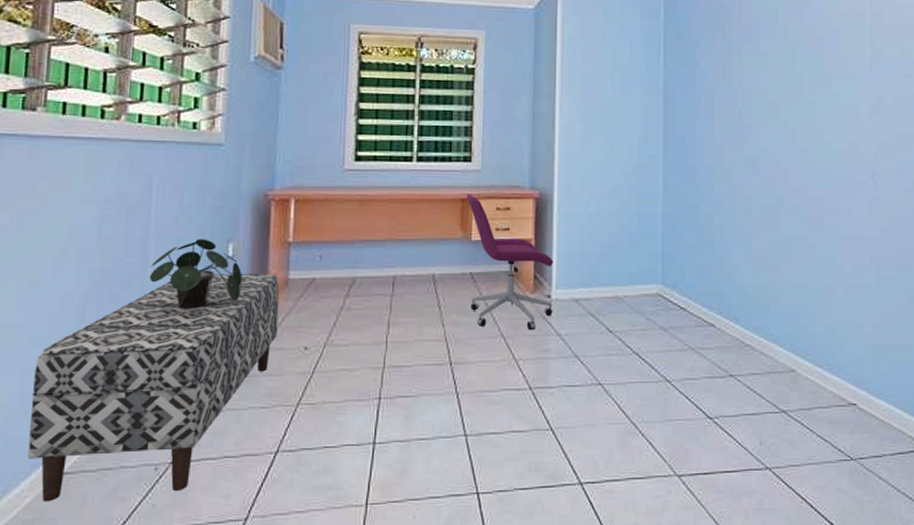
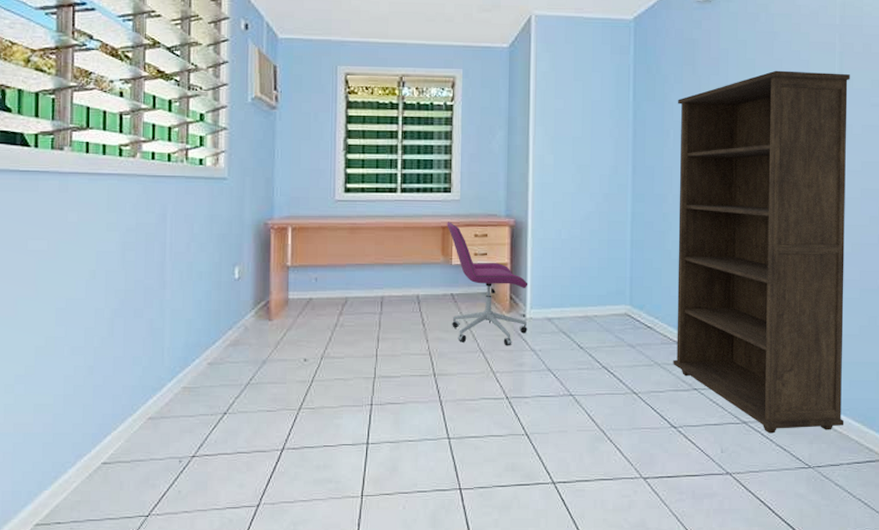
bench: present [28,273,280,502] -> none [72,293,281,487]
potted plant: present [149,239,242,309] -> none [167,263,248,325]
bookcase: none [708,38,886,423] -> present [673,70,850,434]

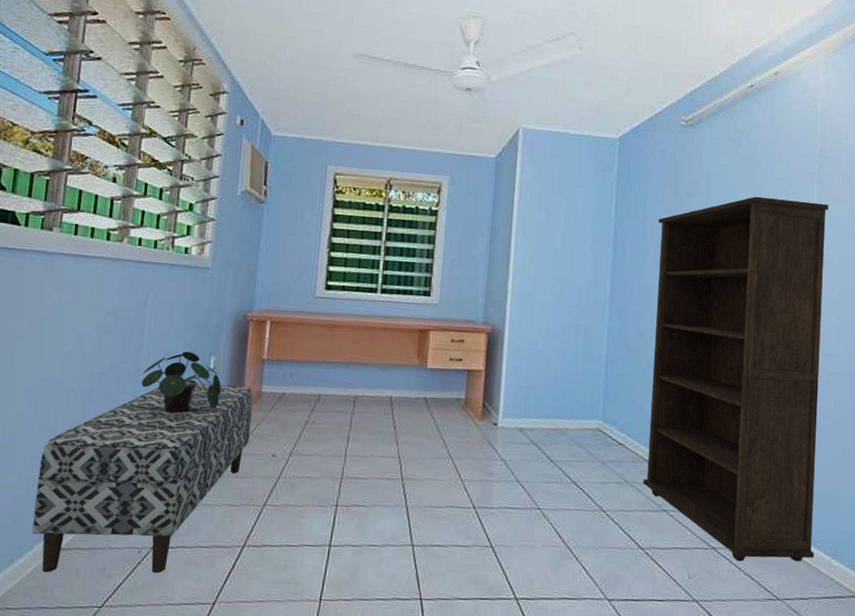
bench: none [72,293,281,487] -> present [32,383,253,574]
potted plant: none [167,263,248,325] -> present [141,351,221,413]
office chair: present [447,222,528,346] -> none [423,325,502,454]

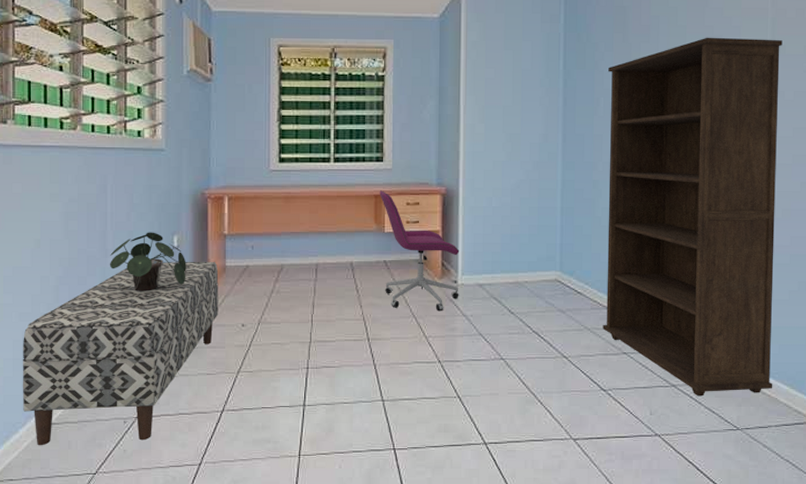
office chair: none [423,325,502,454] -> present [379,190,460,312]

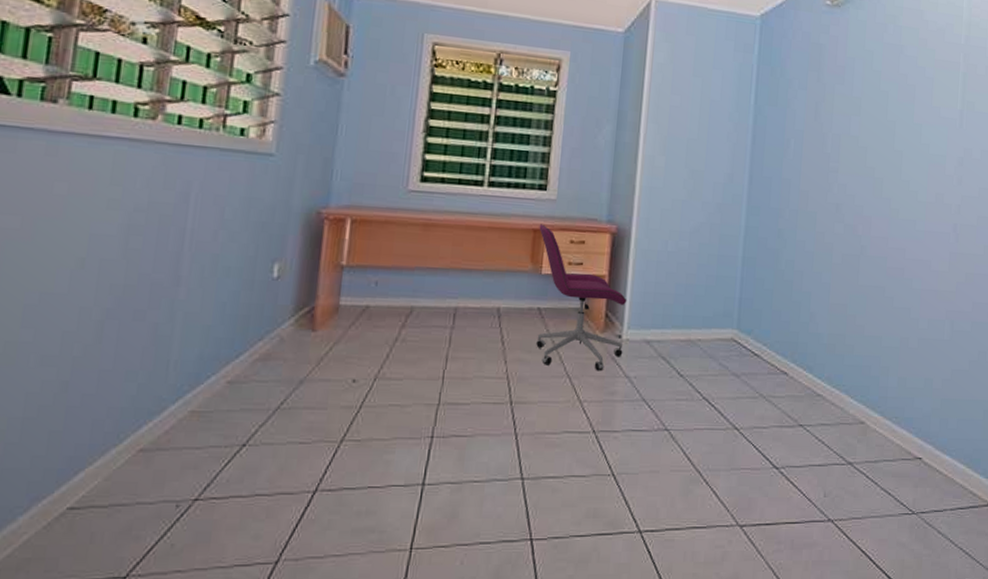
bench: present [22,261,219,446] -> none [28,296,329,540]
potted plant: present [109,232,186,291] -> none [180,256,288,333]
bookcase: present [603,37,782,397] -> none [779,85,972,476]

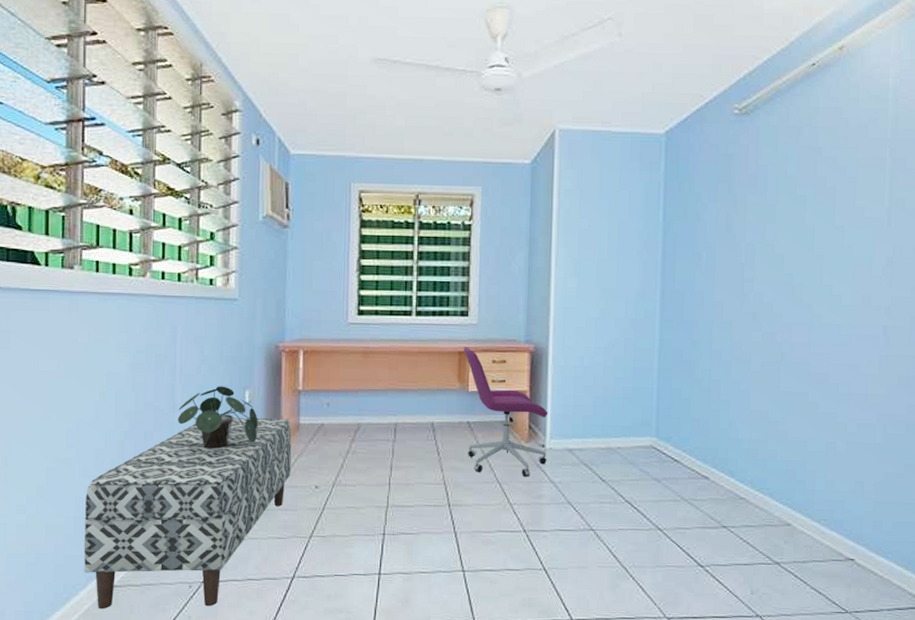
bench: none [28,296,329,540] -> present [83,418,292,610]
potted plant: none [180,256,288,333] -> present [177,386,258,449]

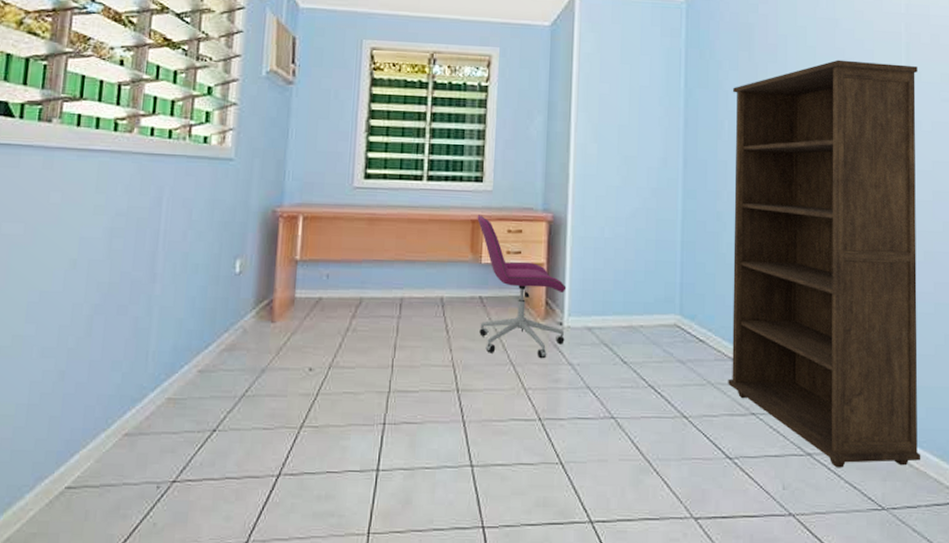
bench: present [83,418,292,610] -> none [33,290,286,516]
potted plant: present [177,386,258,449] -> none [156,254,249,325]
bookcase: none [701,188,901,576] -> present [728,59,921,468]

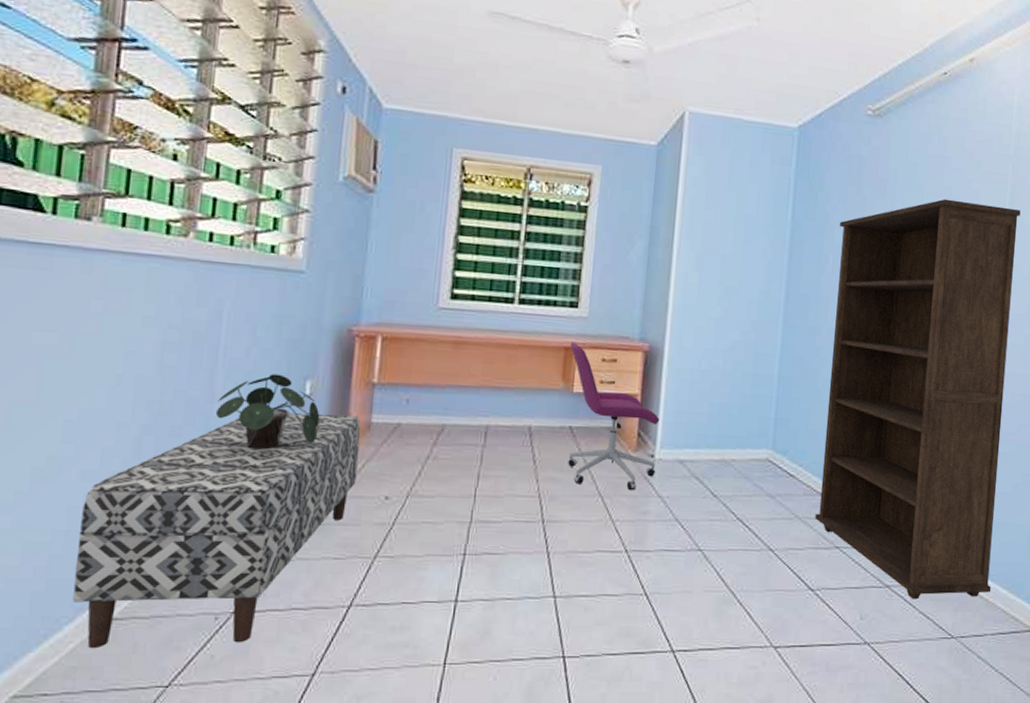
bench: none [33,290,286,516] -> present [73,413,361,649]
potted plant: none [156,254,249,325] -> present [215,374,320,450]

